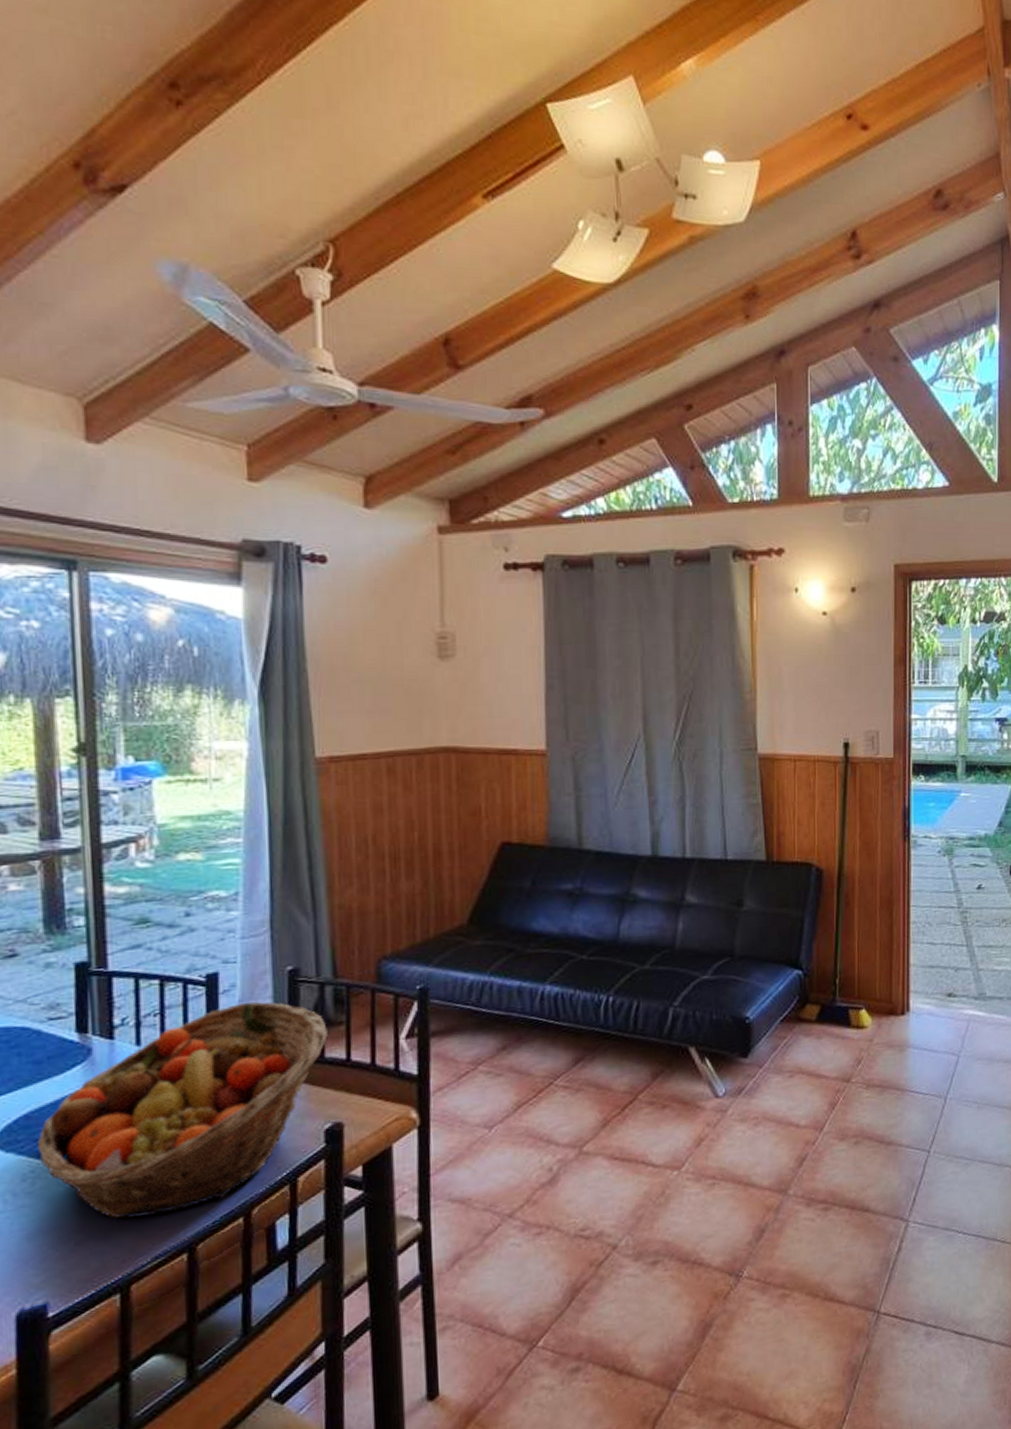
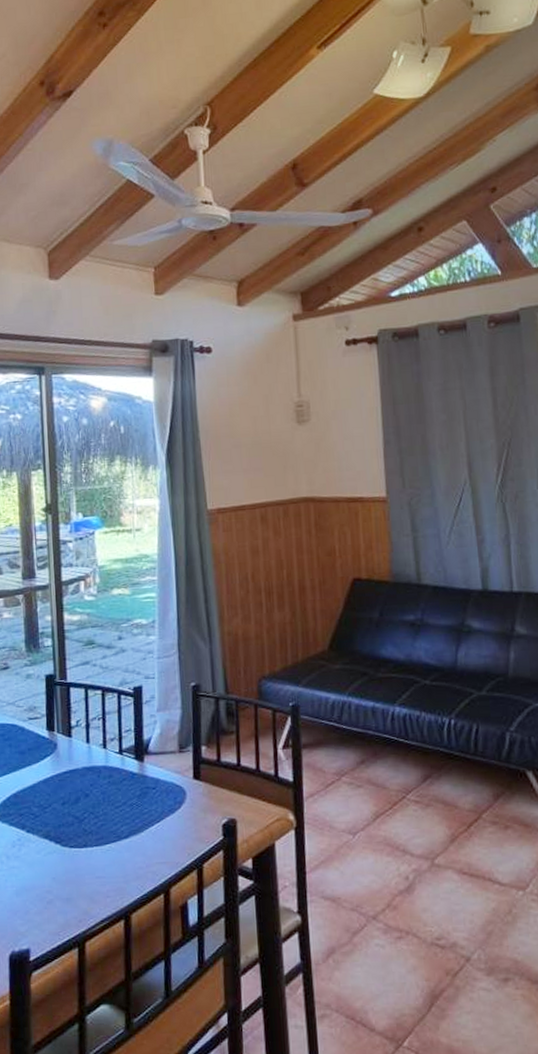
fruit basket: present [36,1001,328,1219] -> none [22,711,223,885]

